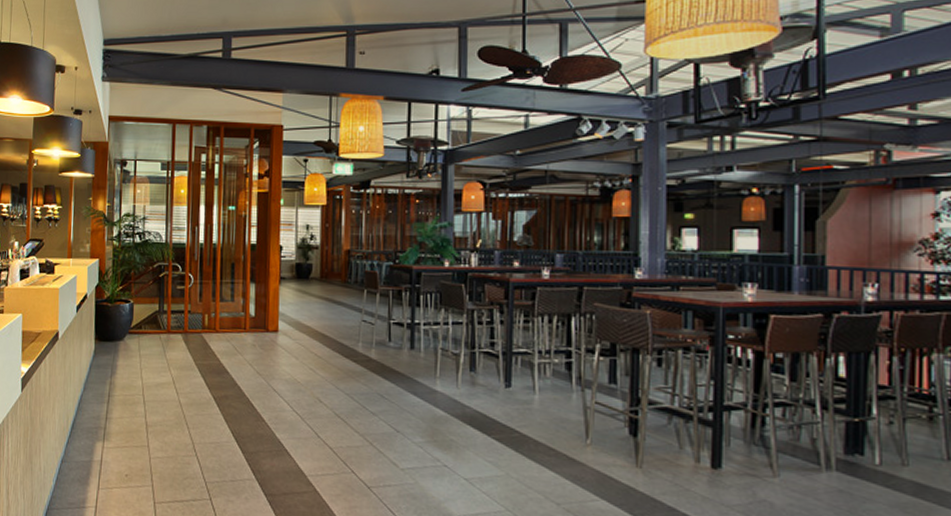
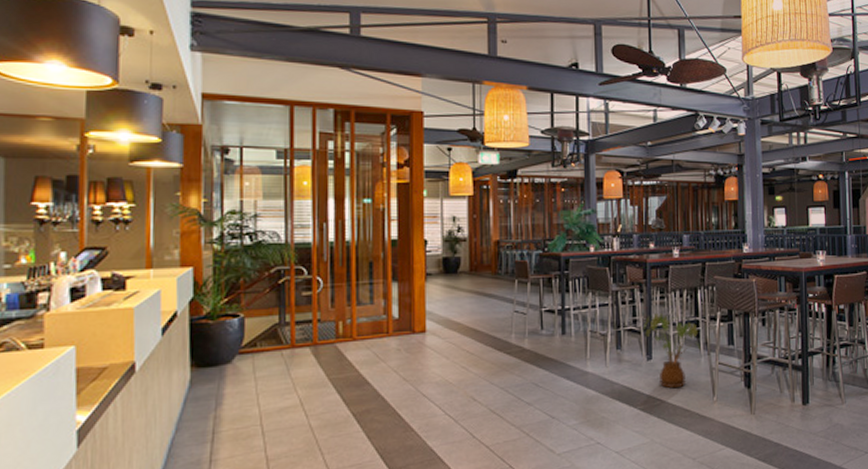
house plant: none [501,336,573,423] -> present [642,312,701,389]

